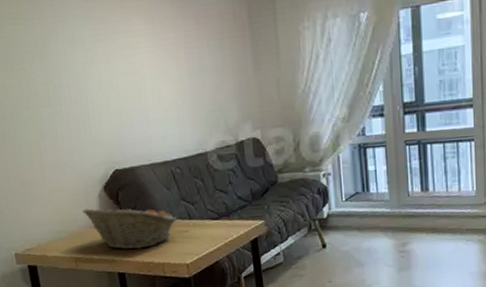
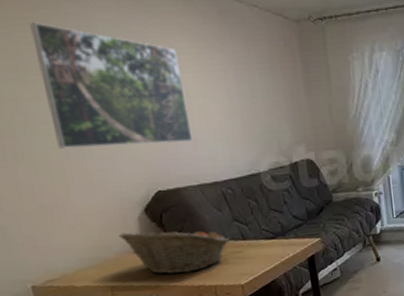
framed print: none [16,16,147,131] -> present [30,22,193,149]

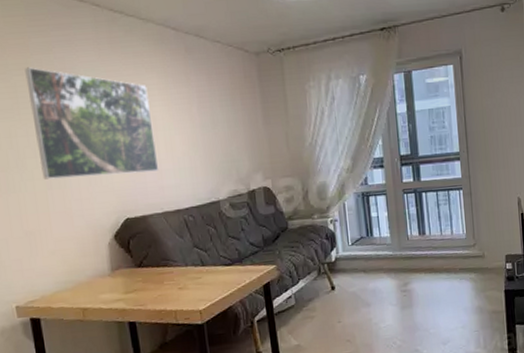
fruit basket: present [119,228,229,275] -> none [91,253,189,298]

